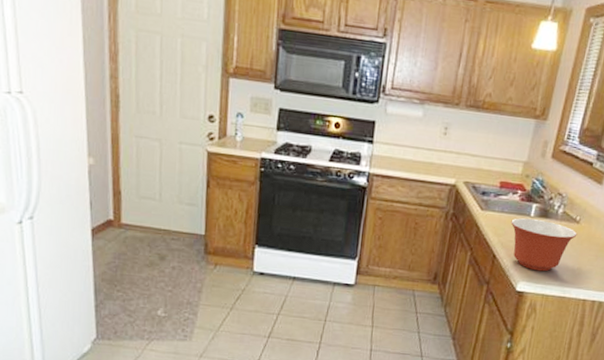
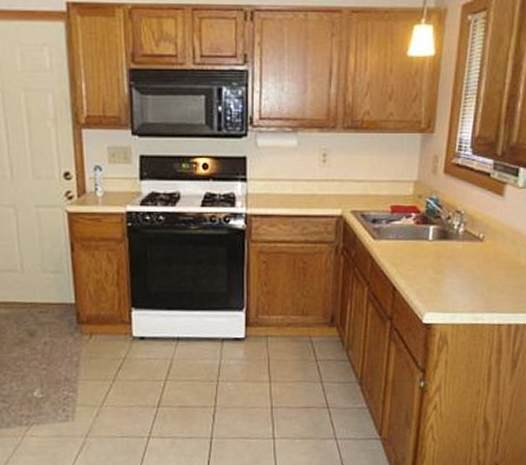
mixing bowl: present [511,218,577,272] -> none [408,243,483,299]

